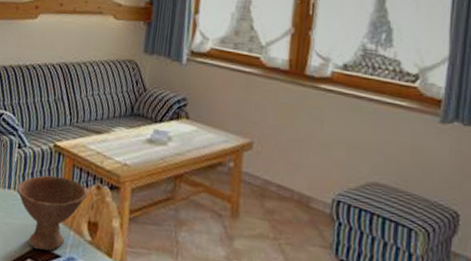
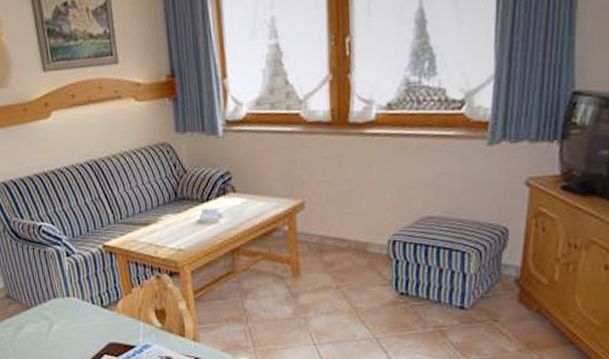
bowl: present [17,175,87,251] -> none [75,275,148,344]

